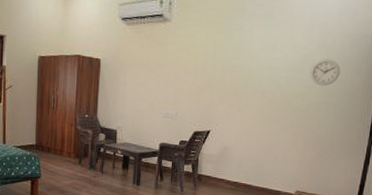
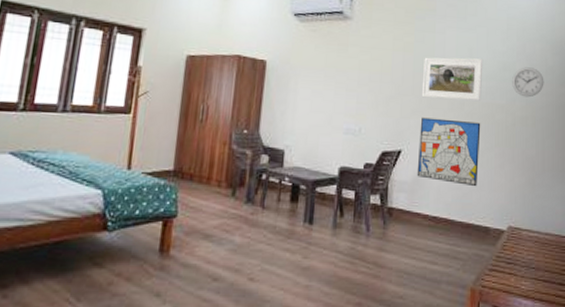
wall art: none [222,104,279,160] -> present [416,117,481,187]
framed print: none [228,52,286,89] -> present [421,57,484,101]

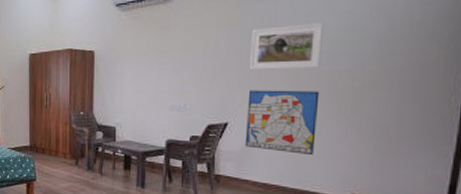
wall clock: present [512,67,544,98] -> none [362,24,408,59]

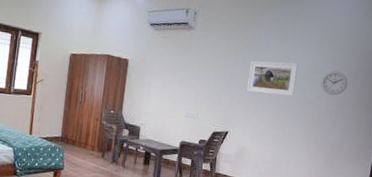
wall art: present [244,90,320,156] -> none [239,107,293,162]
wall clock: none [362,24,408,59] -> present [321,71,348,96]

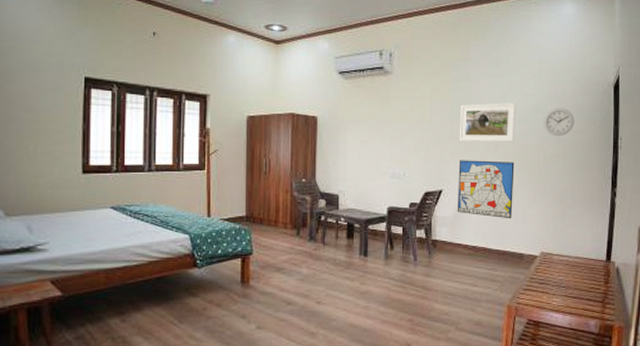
wall art: none [239,107,293,162] -> present [457,160,515,219]

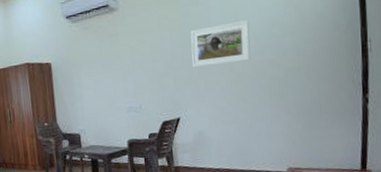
wall art: present [457,160,515,219] -> none [194,80,255,139]
wall clock: present [544,108,575,136] -> none [281,17,316,49]

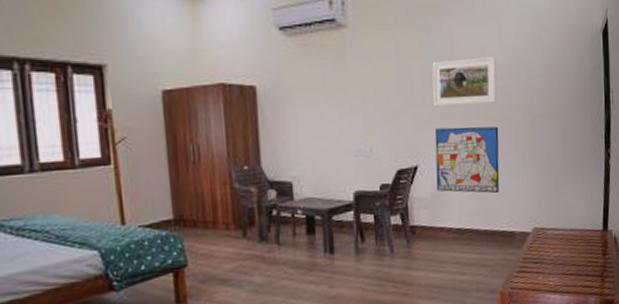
wall art: none [194,80,255,139] -> present [435,126,500,194]

